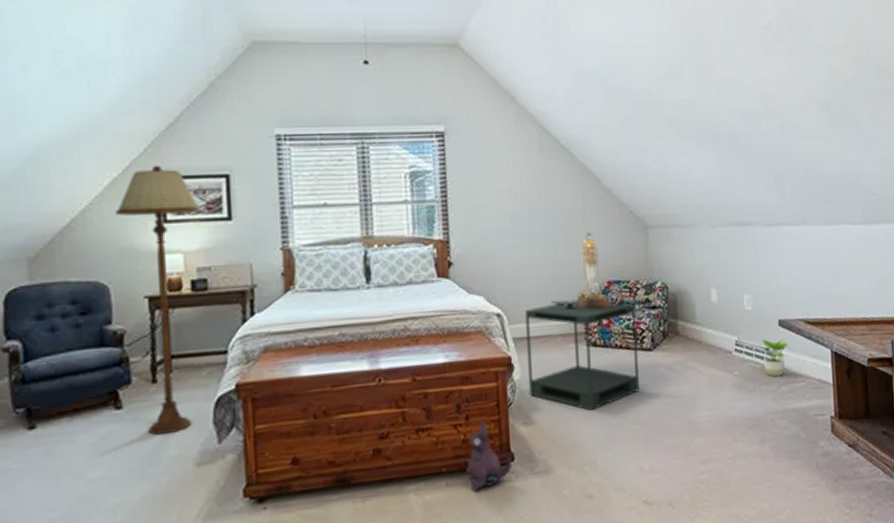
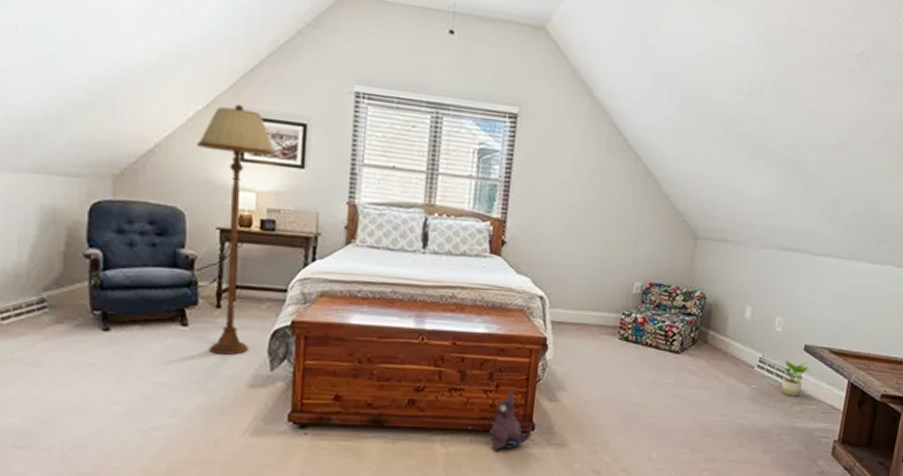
side table: present [525,300,639,411] -> none [557,295,672,398]
table lamp: present [550,233,611,311] -> none [592,234,649,308]

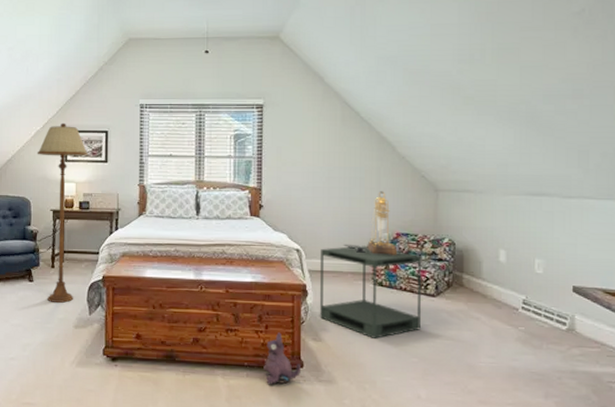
side table: none [557,295,672,398] -> present [319,245,422,339]
table lamp: none [592,234,649,308] -> present [343,191,398,255]
potted plant: present [780,360,809,397] -> none [548,302,583,339]

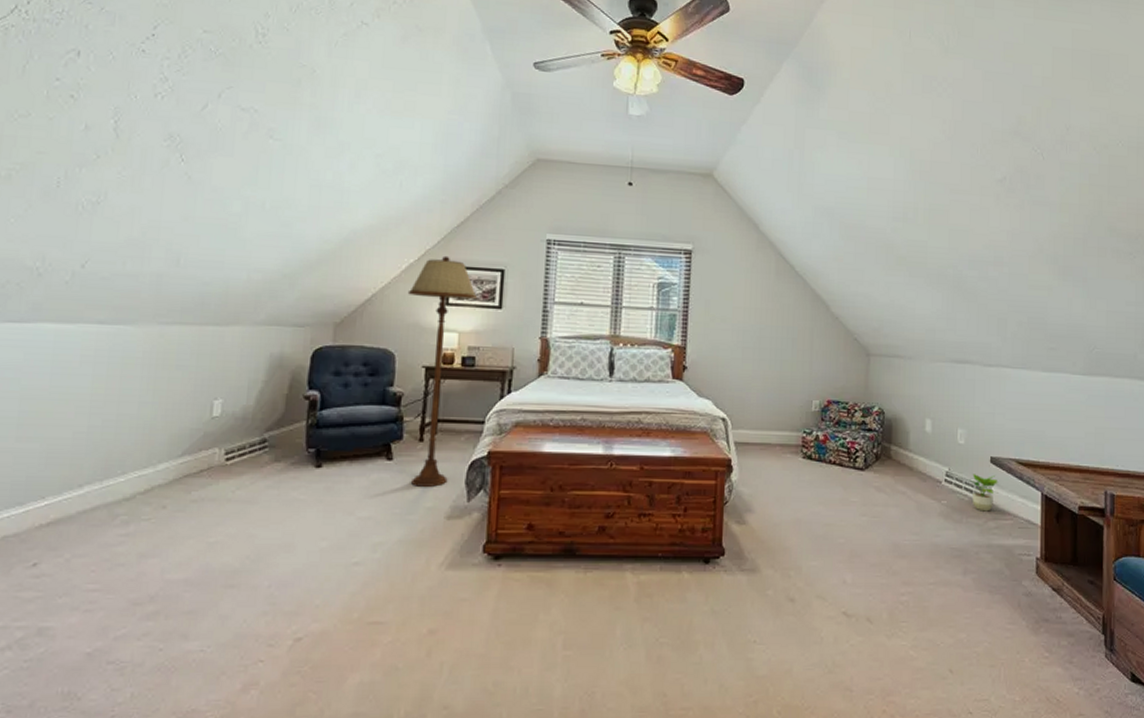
plush toy: present [263,332,301,385] -> none [680,515,722,579]
side table: present [319,245,422,339] -> none [744,414,852,519]
table lamp: present [343,191,398,255] -> none [772,354,828,425]
potted plant: none [548,302,583,339] -> present [968,474,999,512]

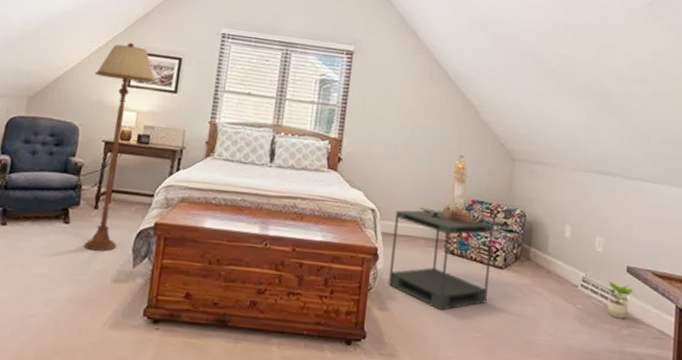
side table: none [744,414,852,519] -> present [387,210,494,310]
table lamp: none [772,354,828,425] -> present [419,155,472,223]

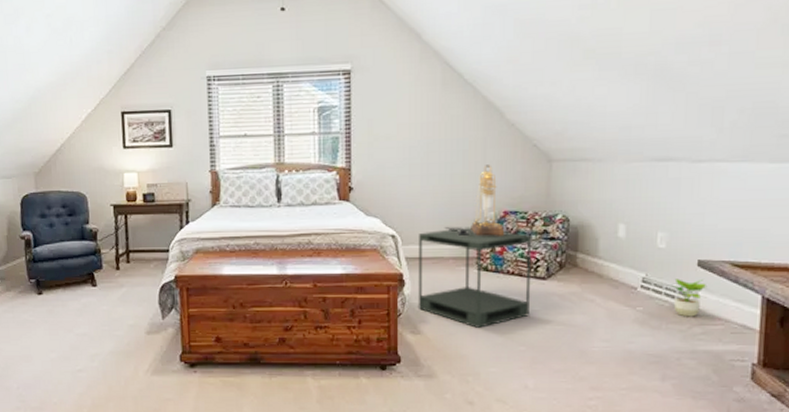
floor lamp: present [84,42,157,252] -> none [89,102,151,308]

